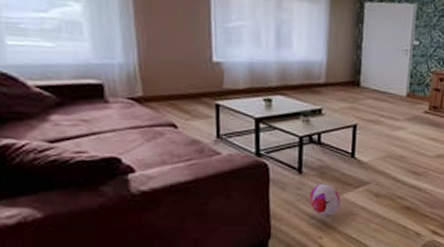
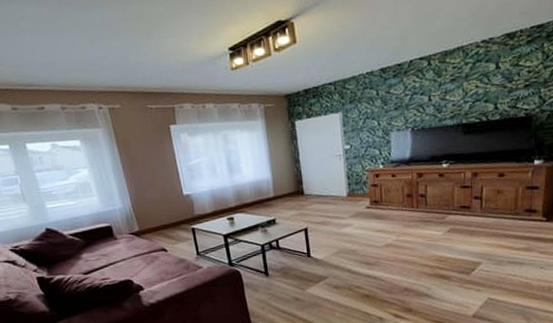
plush toy: present [309,184,340,217] -> none [278,282,306,310]

